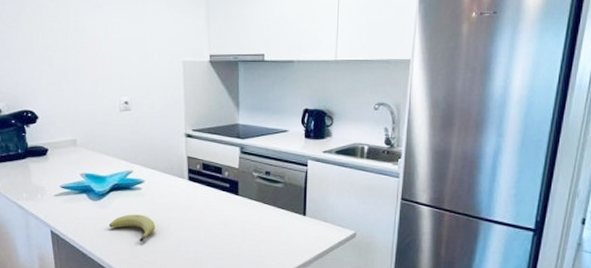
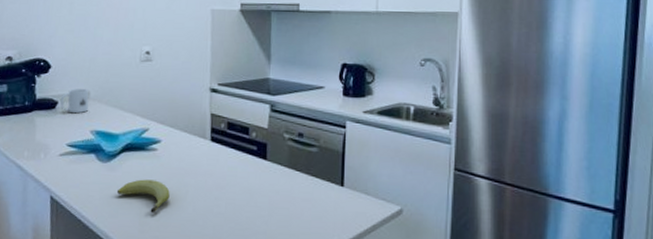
mug: none [51,136,76,159] -> present [60,88,89,114]

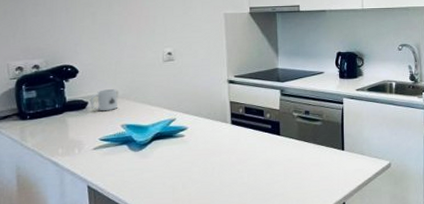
fruit: present [116,179,170,213] -> none [150,161,198,190]

